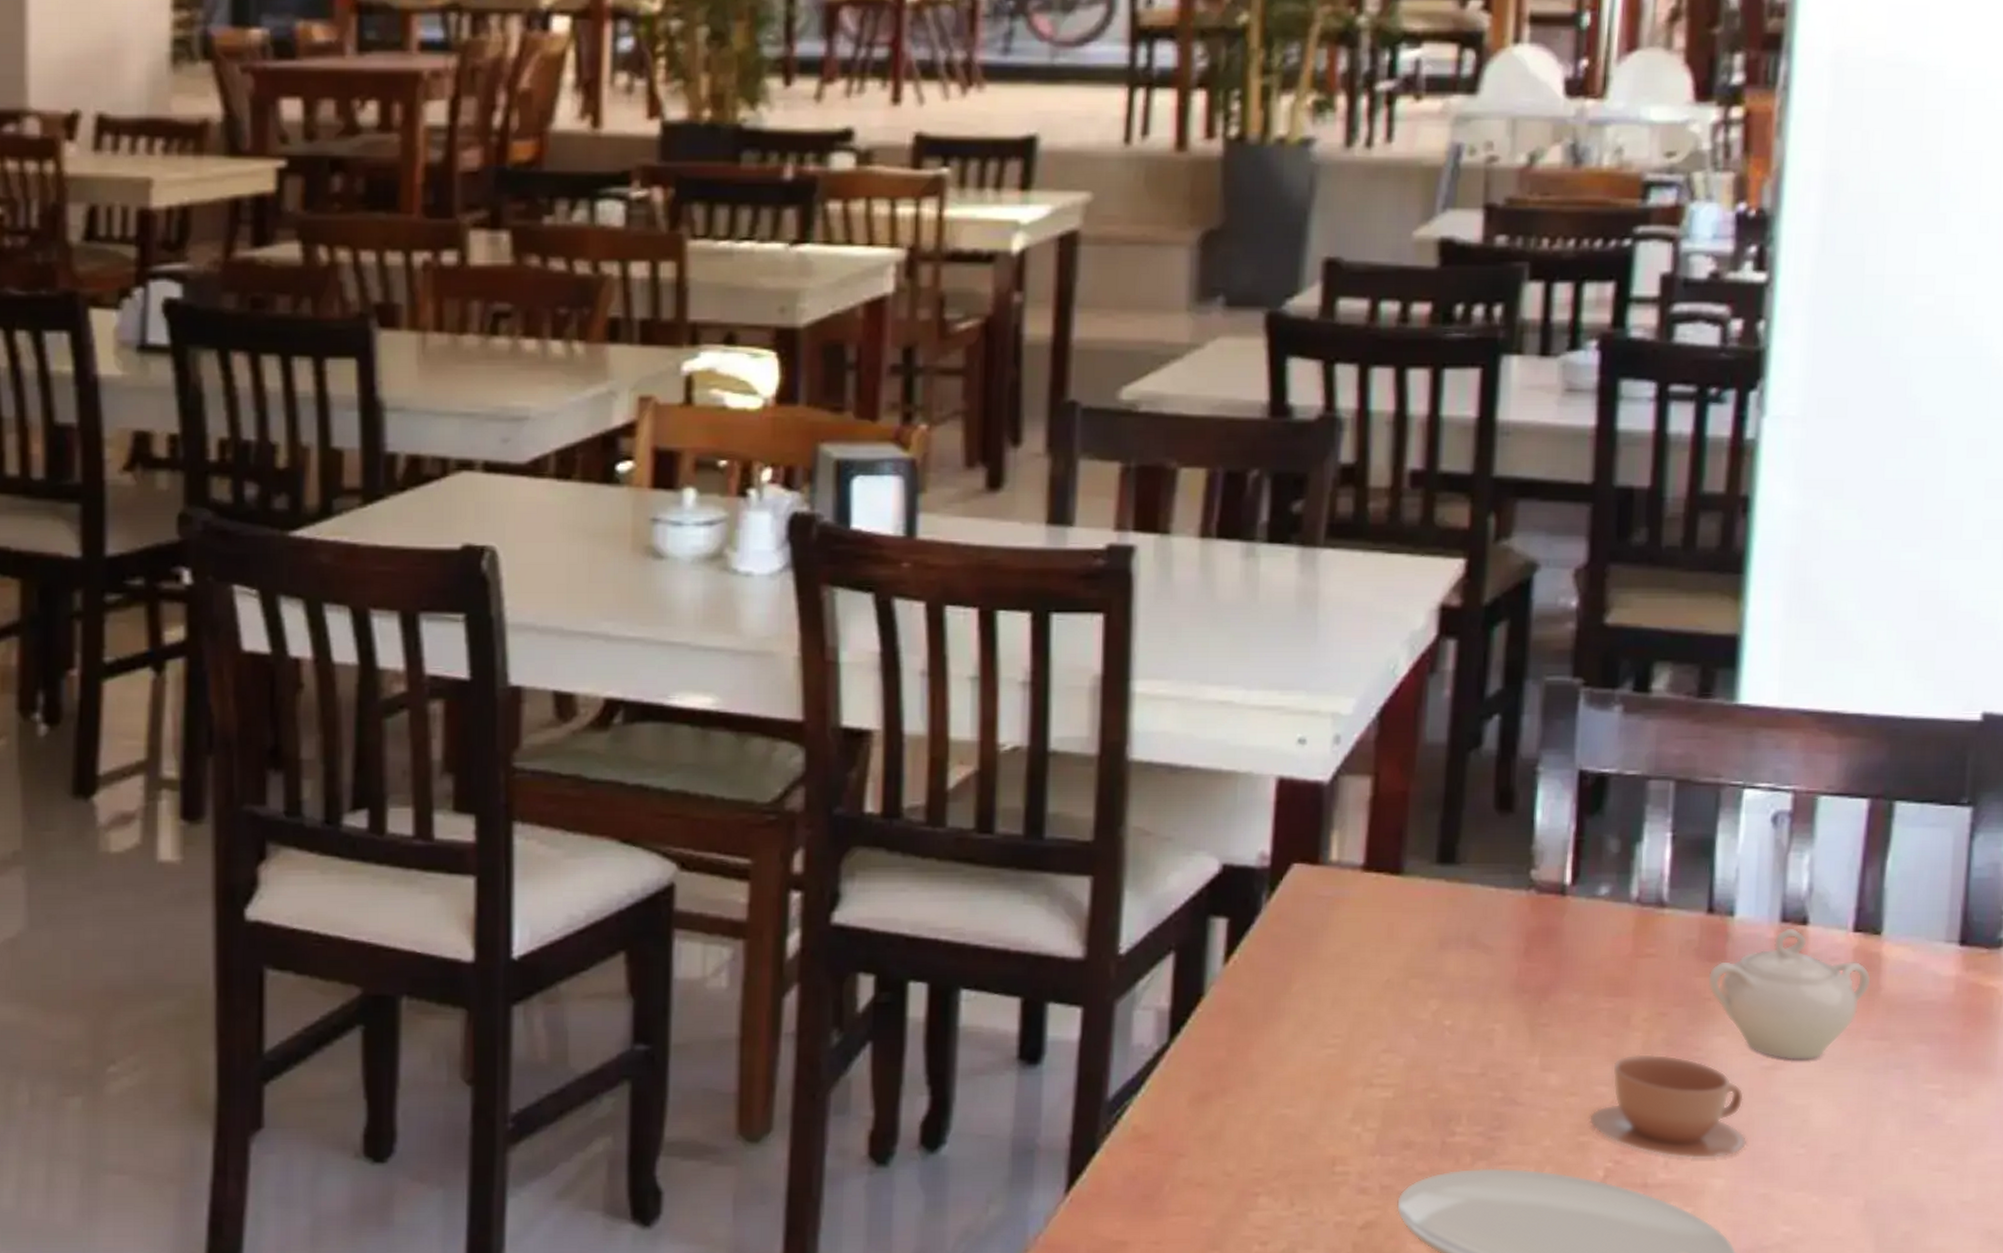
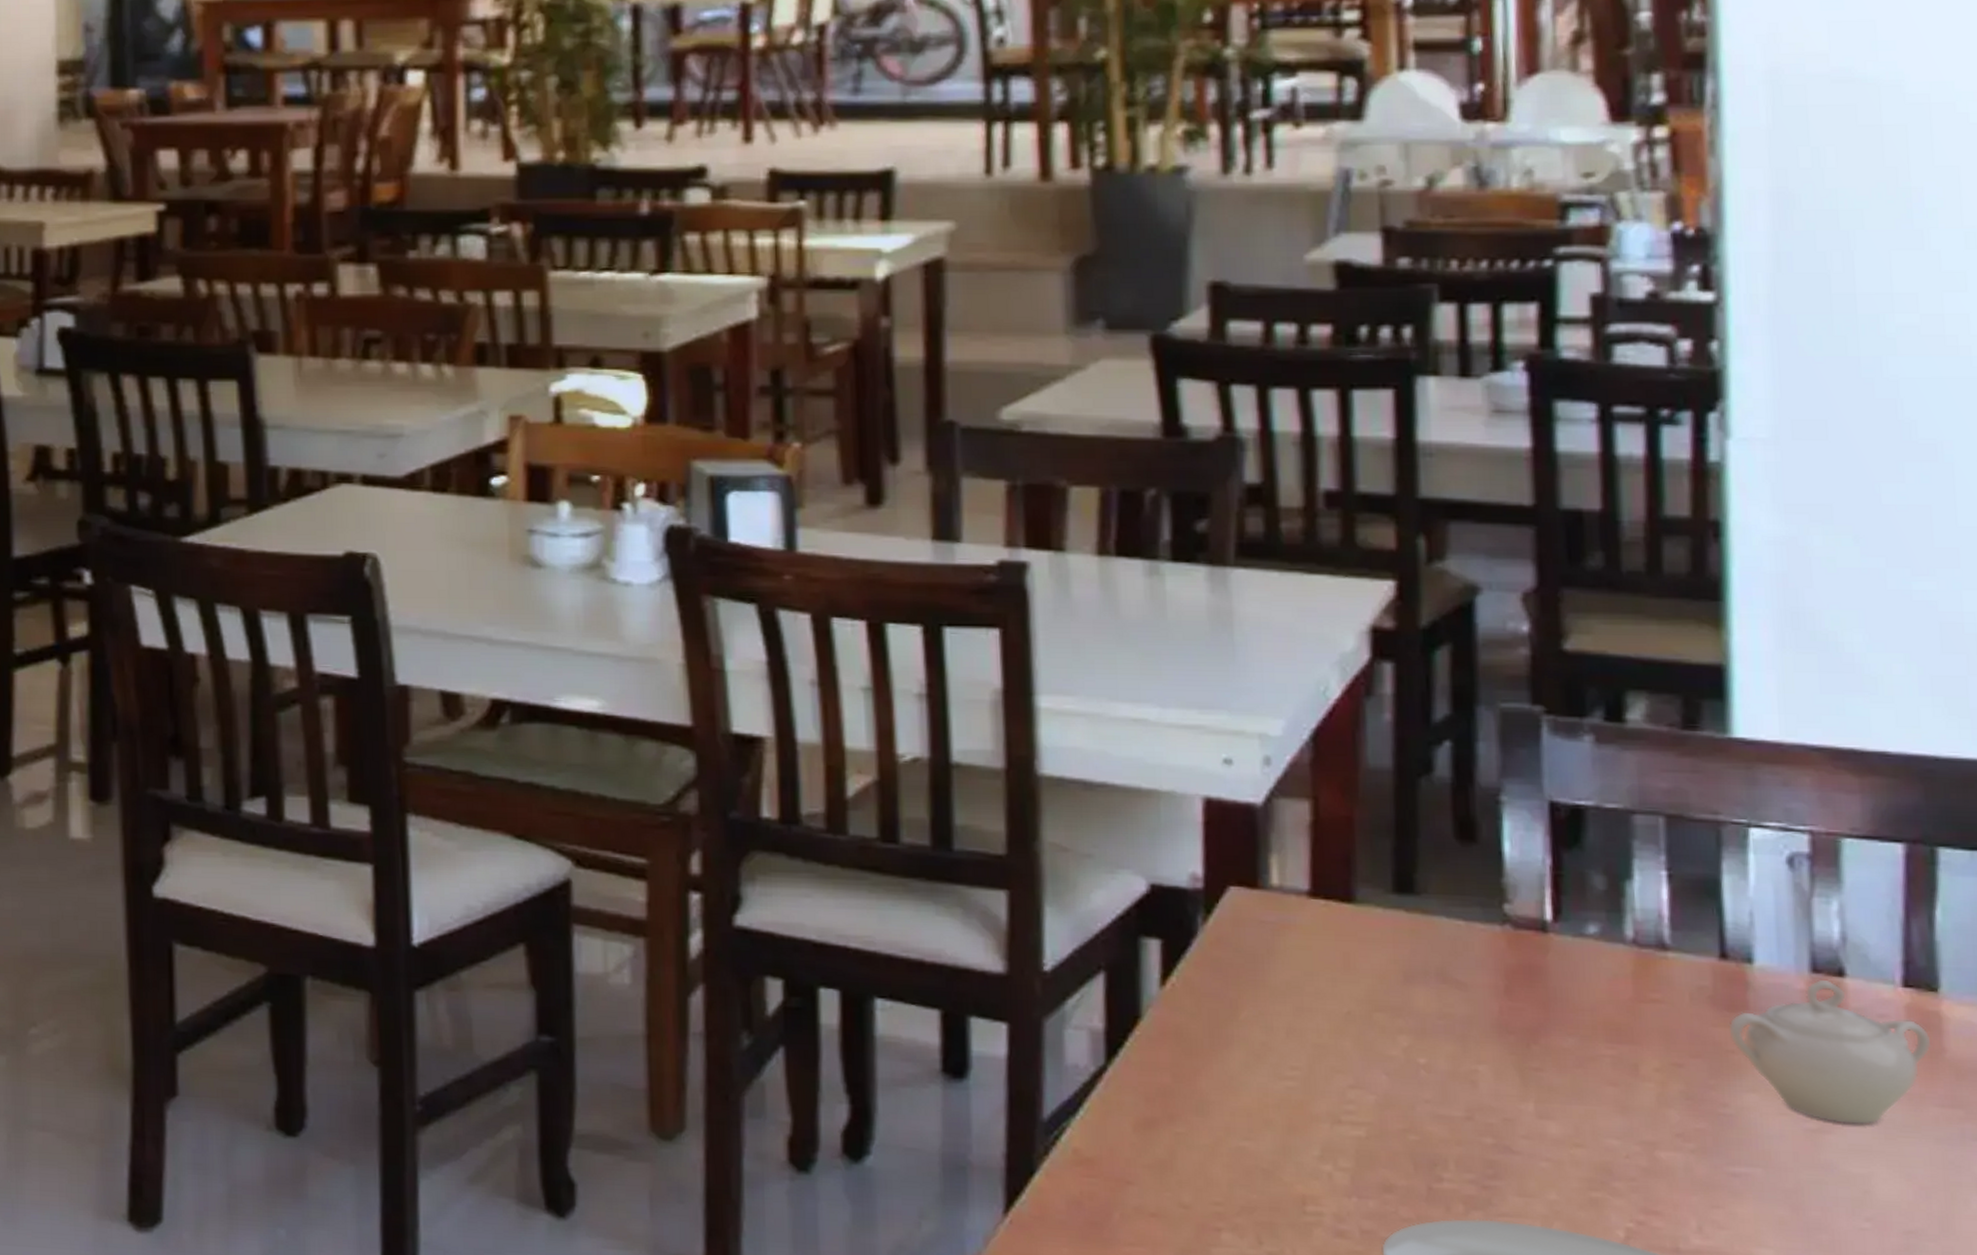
teacup: present [1589,1054,1747,1159] -> none [1601,1106,1798,1227]

